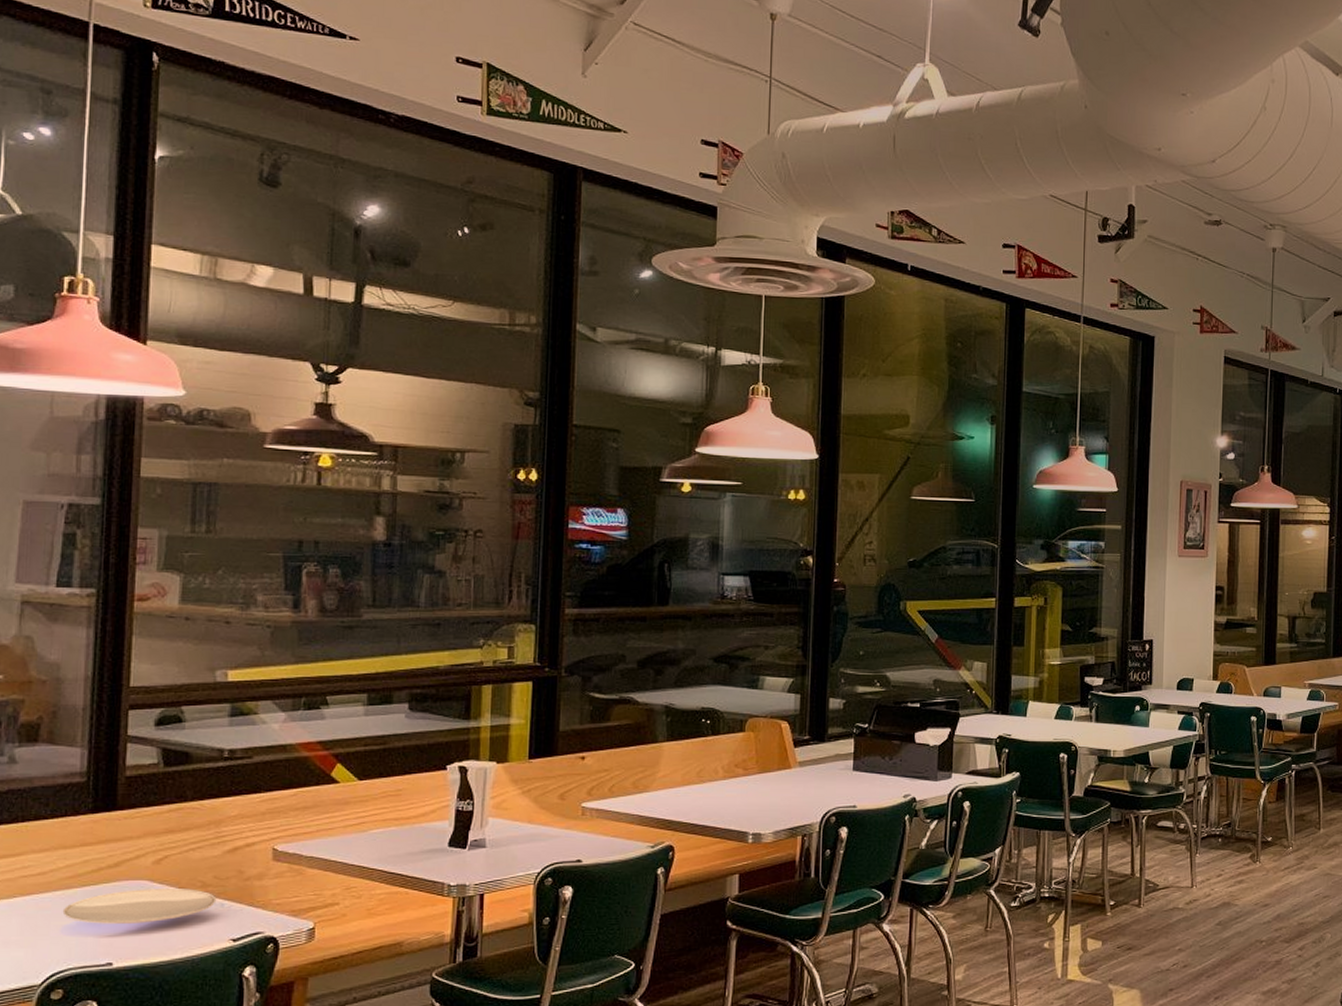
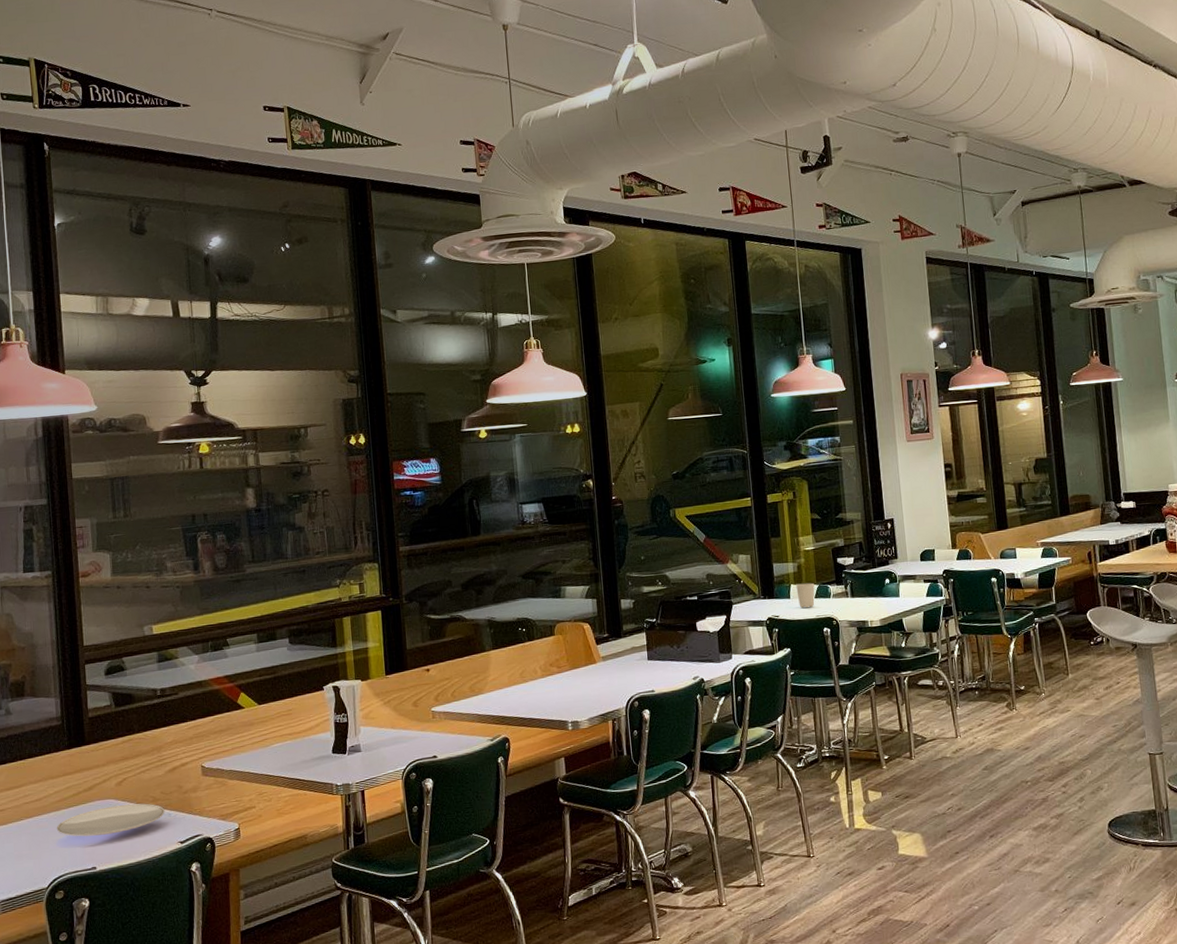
cup: none [1035,701,1056,730] -> present [796,582,815,609]

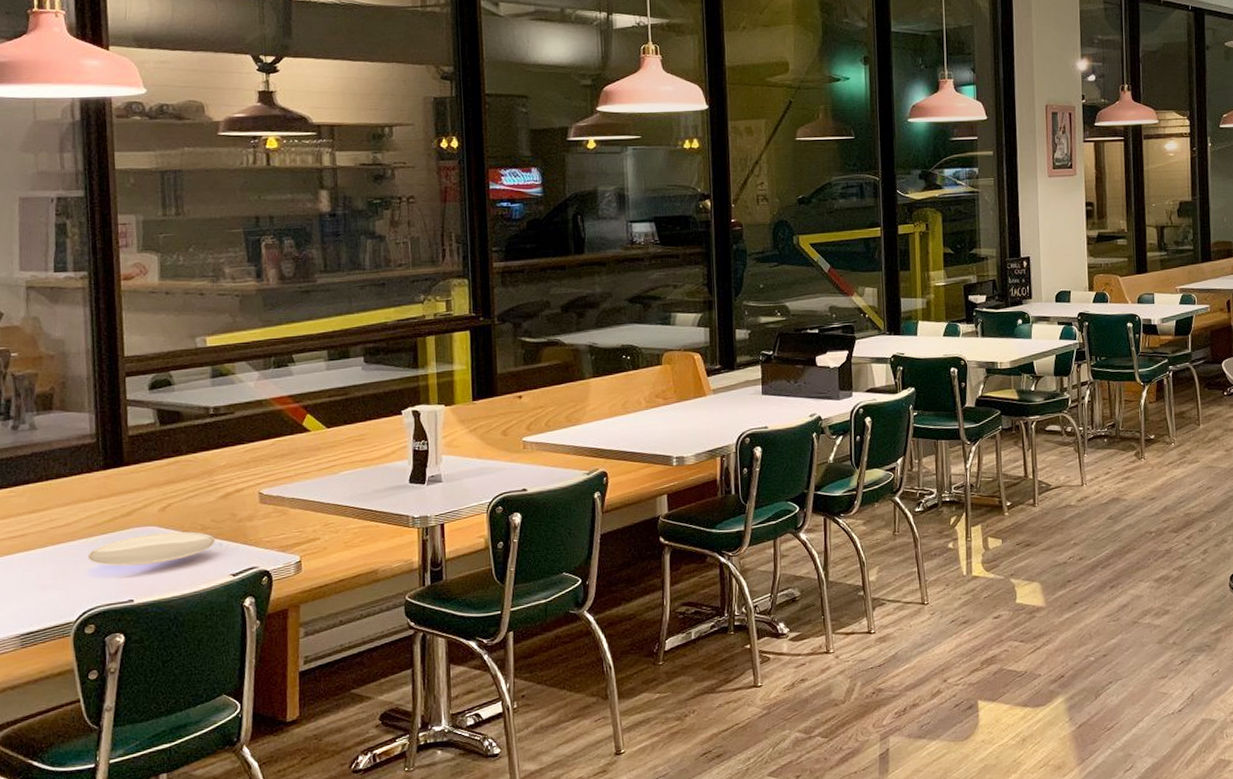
cup: present [796,582,815,609] -> none [924,320,944,347]

